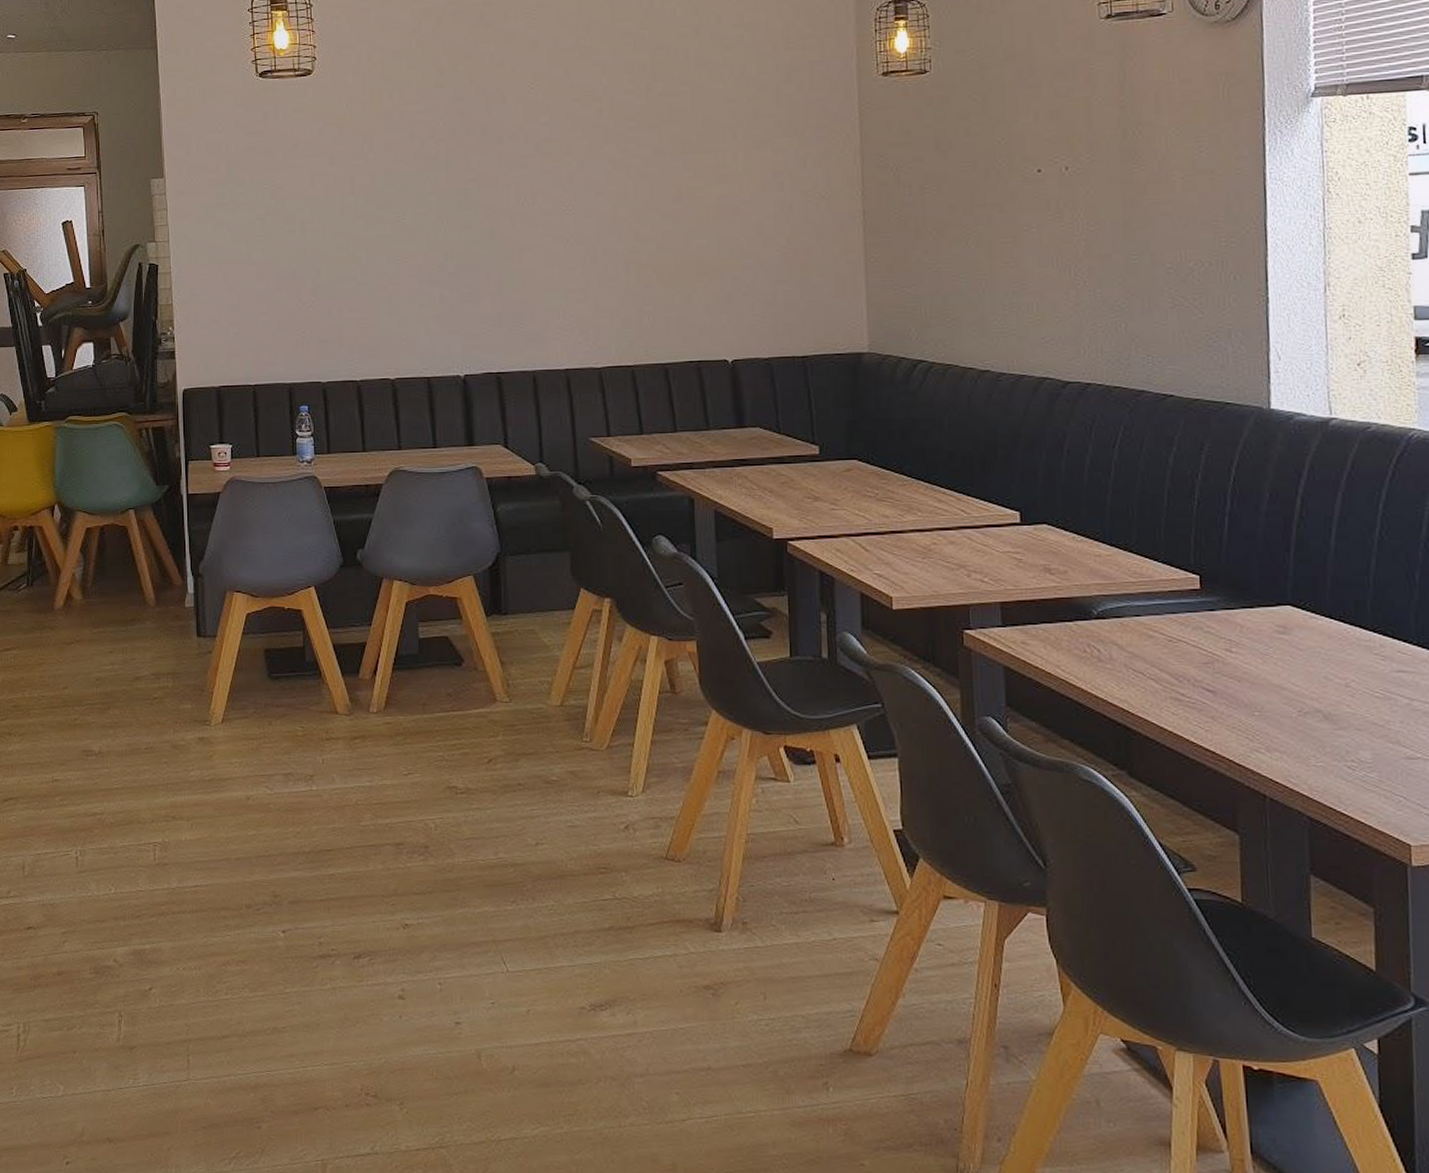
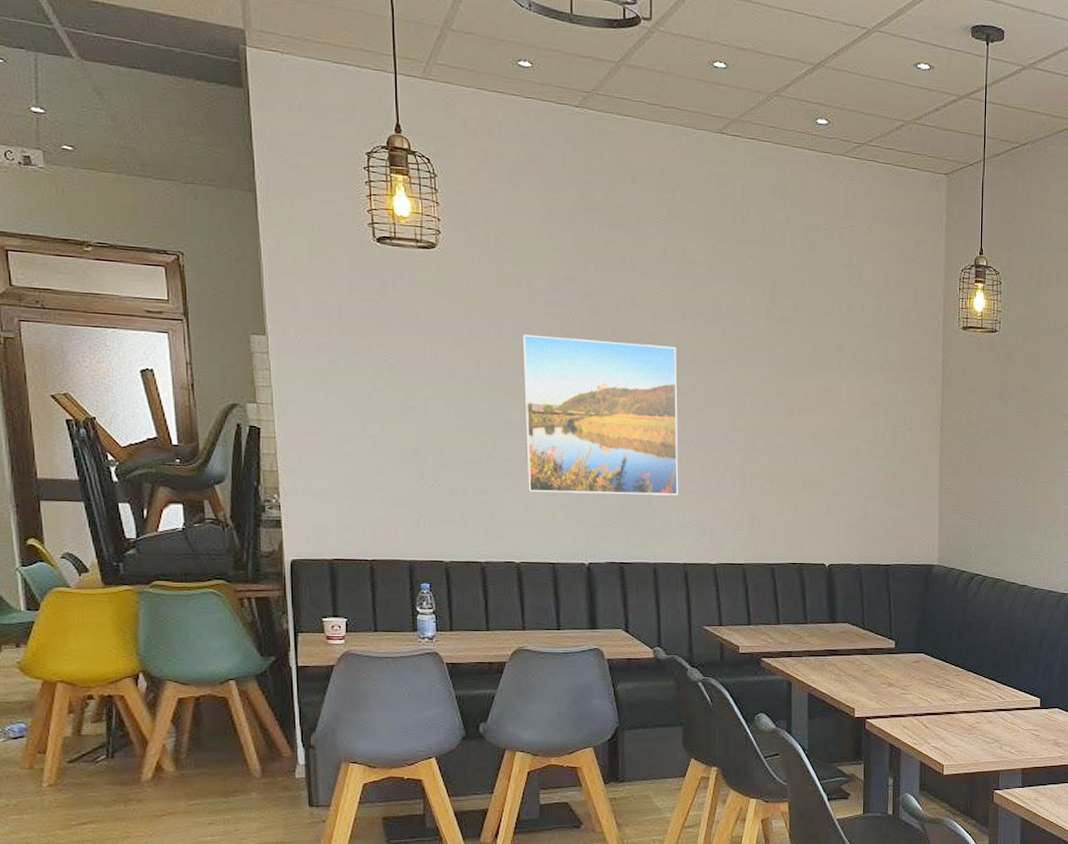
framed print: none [394,138,558,305] -> present [522,334,679,496]

